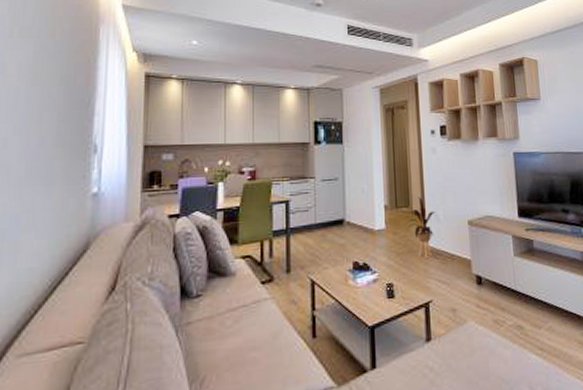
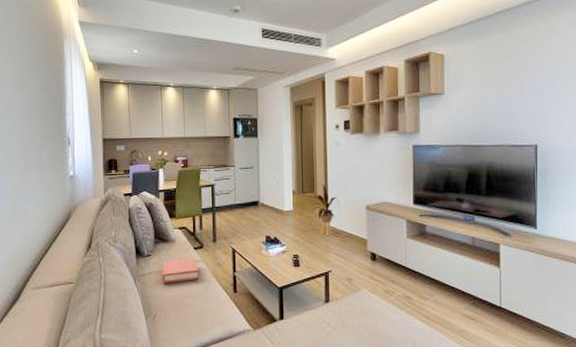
hardback book: none [216,296,267,333] -> present [162,258,200,283]

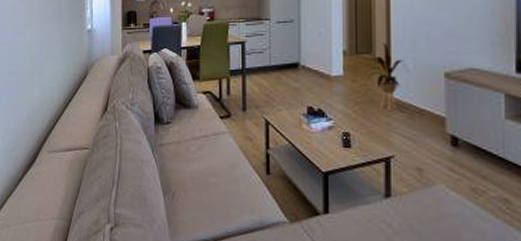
hardback book: present [162,258,200,283] -> none [183,129,226,157]

